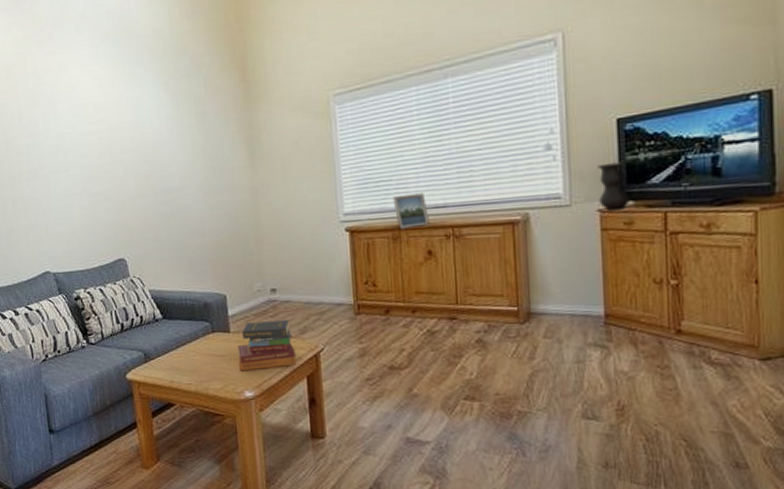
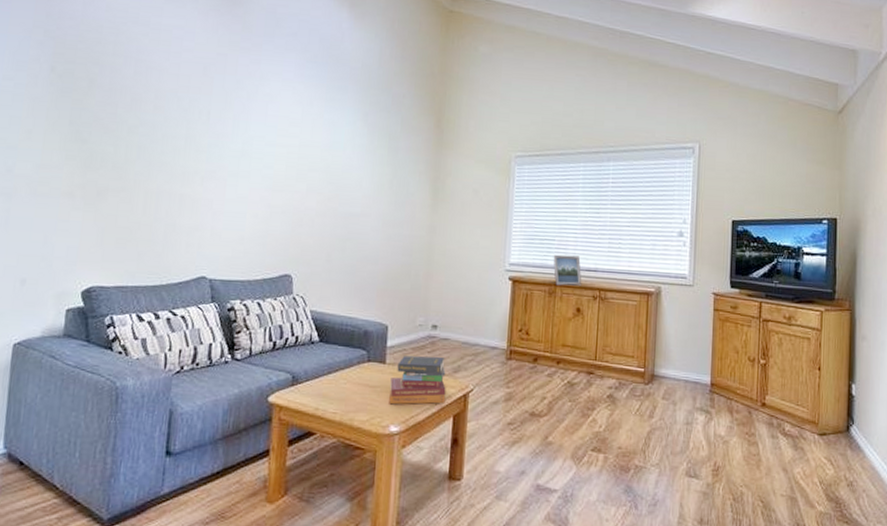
vase: present [598,162,631,212] -> none [714,255,737,297]

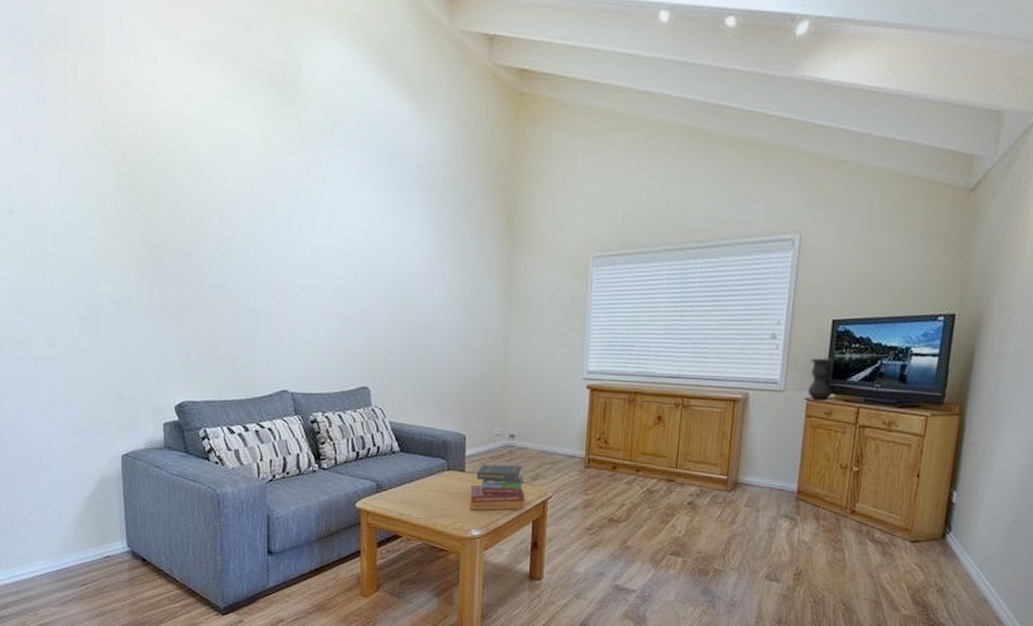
picture frame: present [553,254,582,287] -> none [633,361,664,394]
vase: none [714,255,737,297] -> present [807,358,834,402]

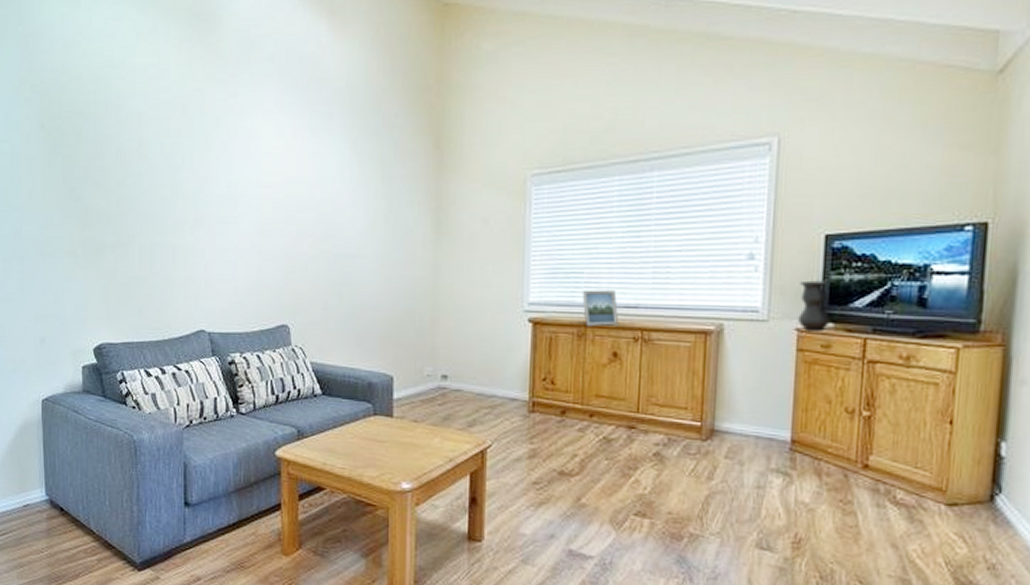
books: present [470,464,525,511] -> none [399,409,461,461]
picture frame: none [633,361,664,394] -> present [582,290,619,327]

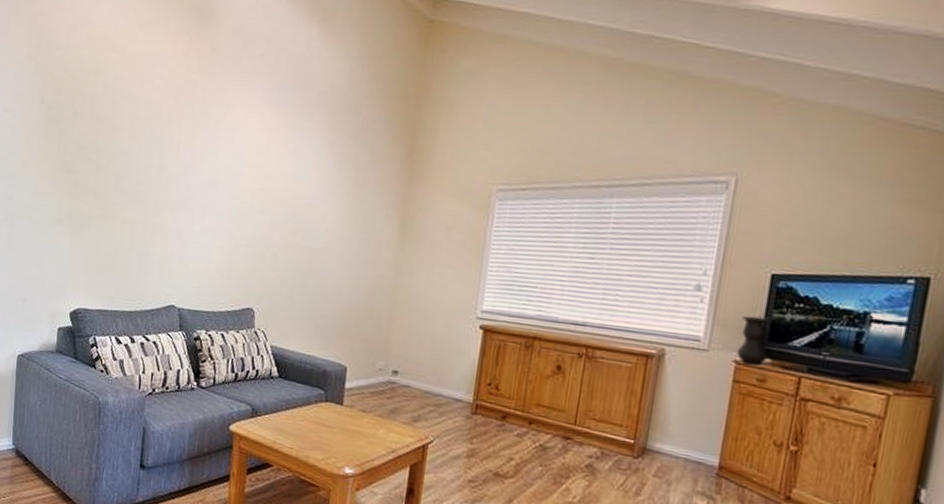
picture frame: present [582,290,619,327] -> none [532,303,567,341]

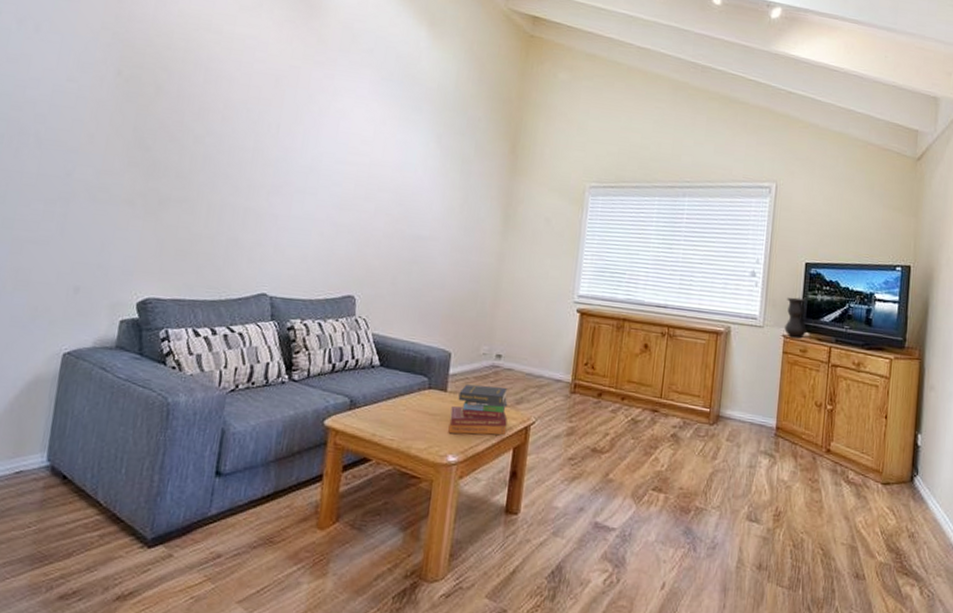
books: none [345,399,405,453] -> present [448,384,508,436]

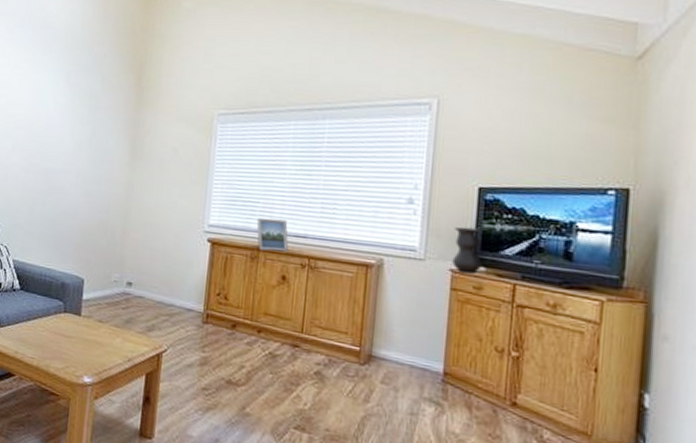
books: present [448,384,508,436] -> none [83,310,140,361]
picture frame: none [623,288,651,322] -> present [256,217,289,253]

